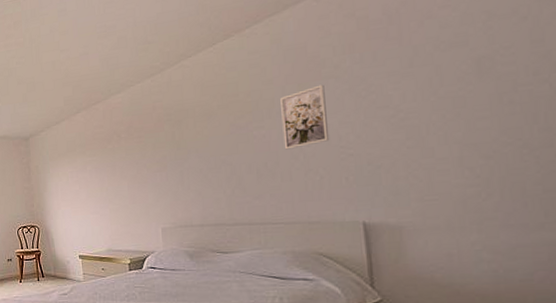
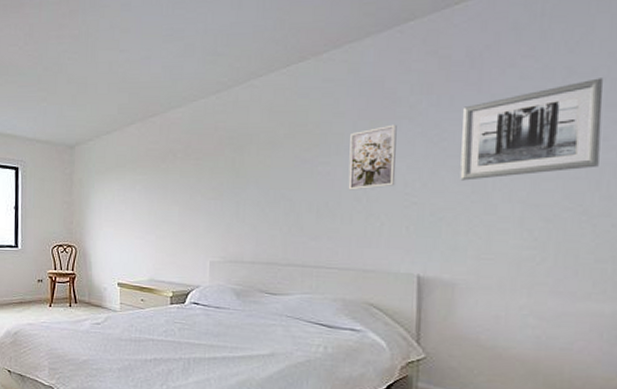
wall art: none [386,17,533,129] -> present [460,78,603,181]

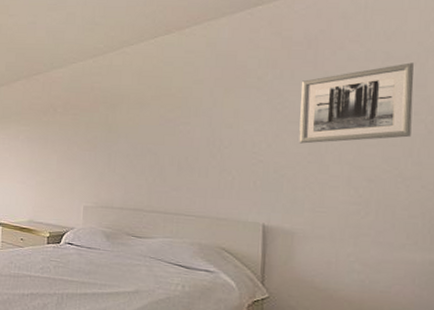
wall art: present [348,124,397,190] -> none [205,92,247,148]

